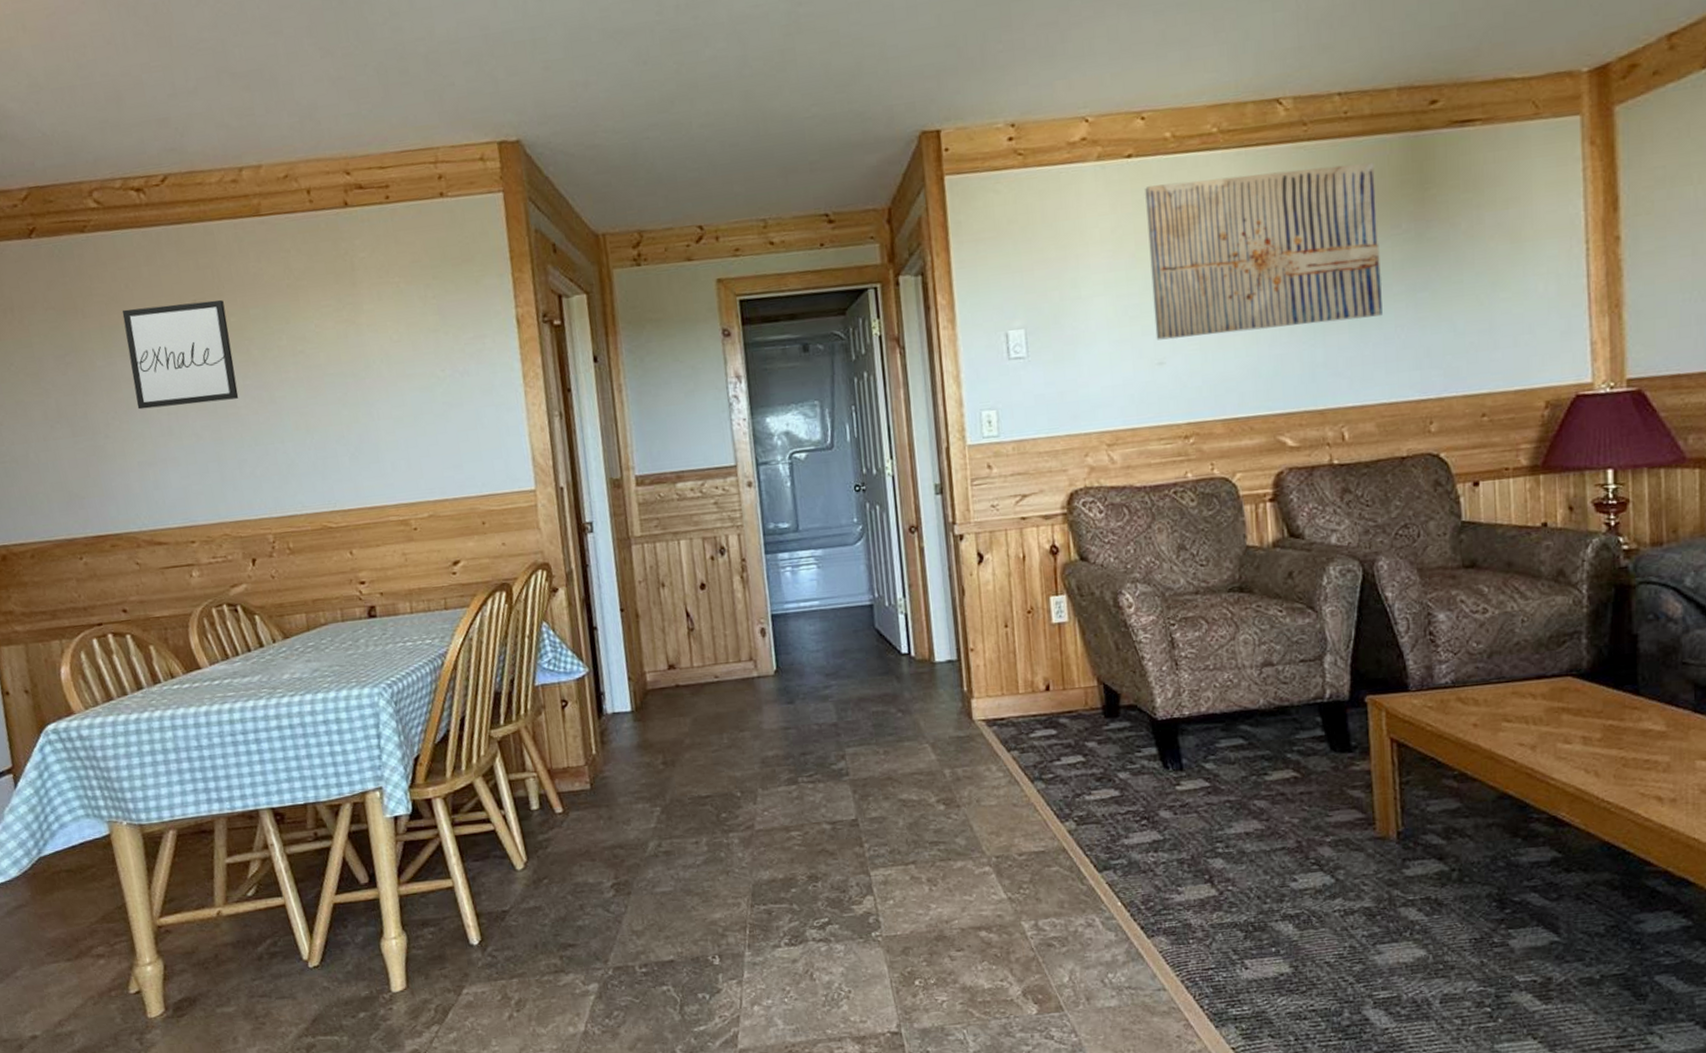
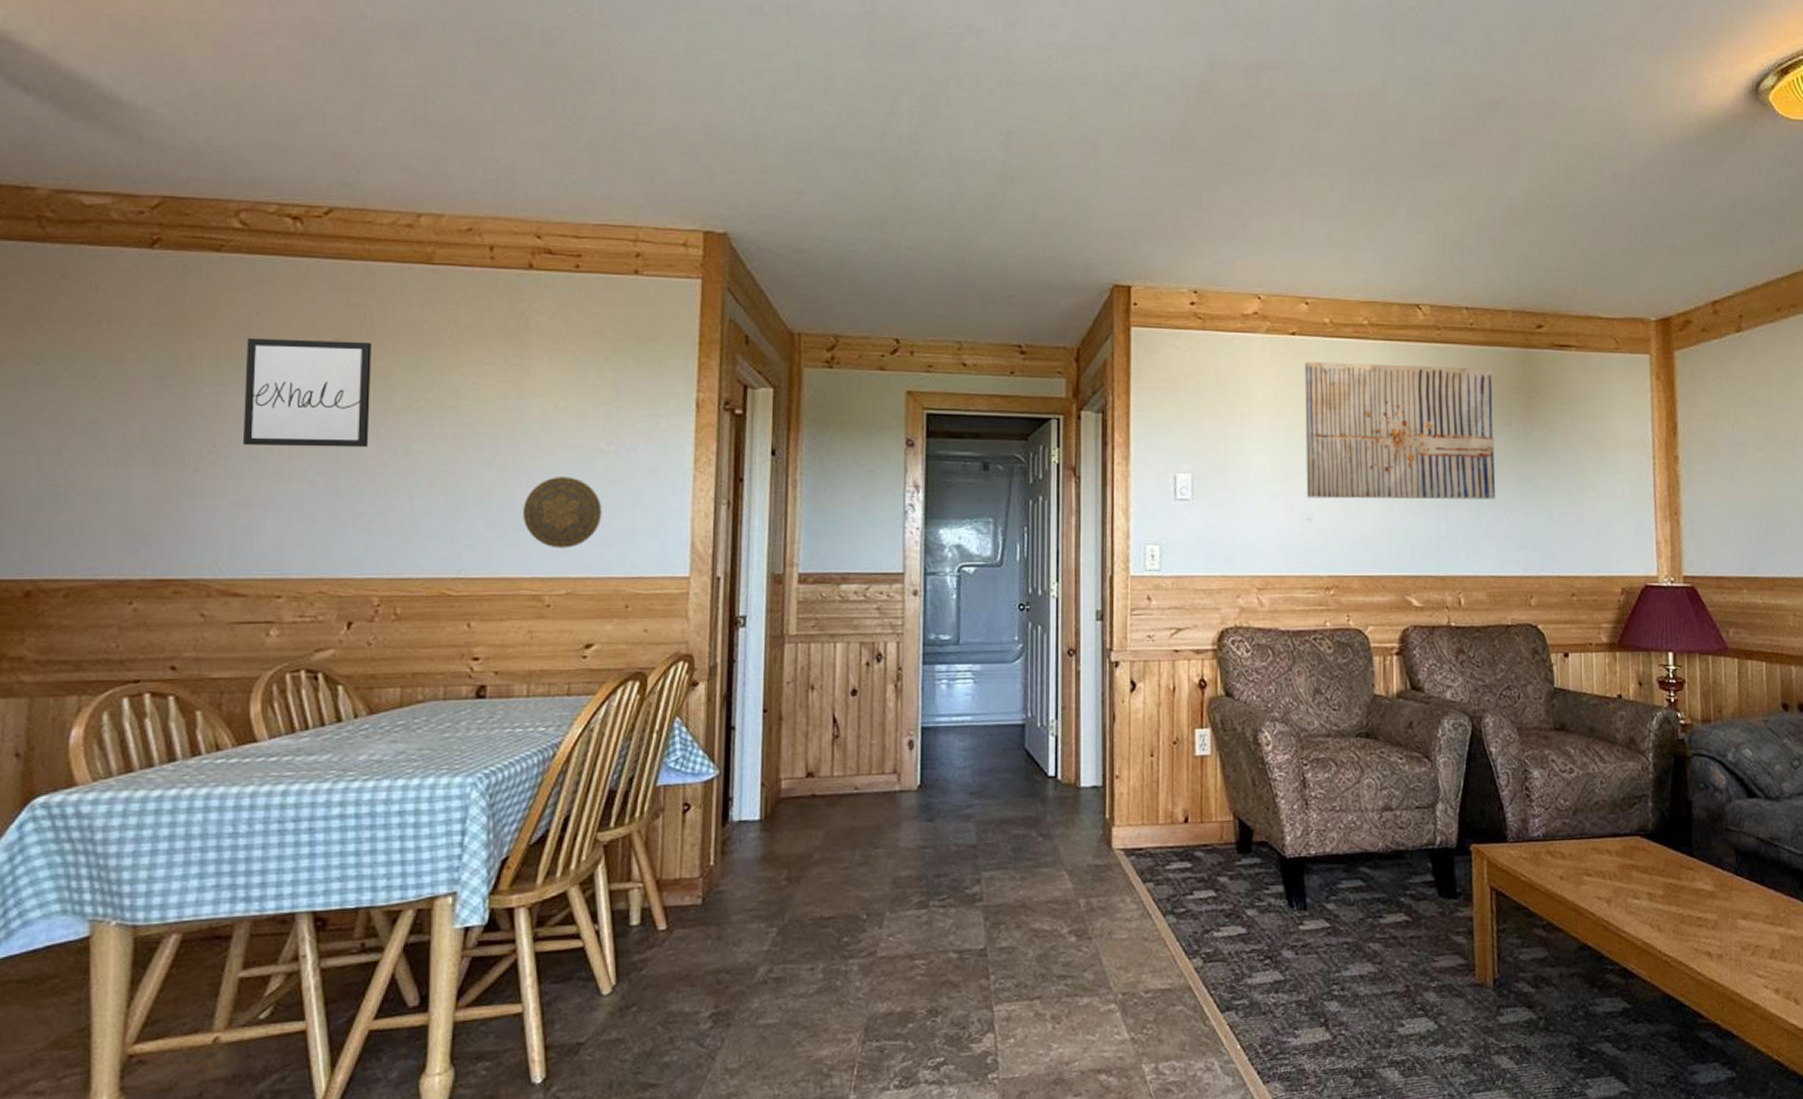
decorative plate: none [378,405,449,475] -> present [523,477,602,548]

